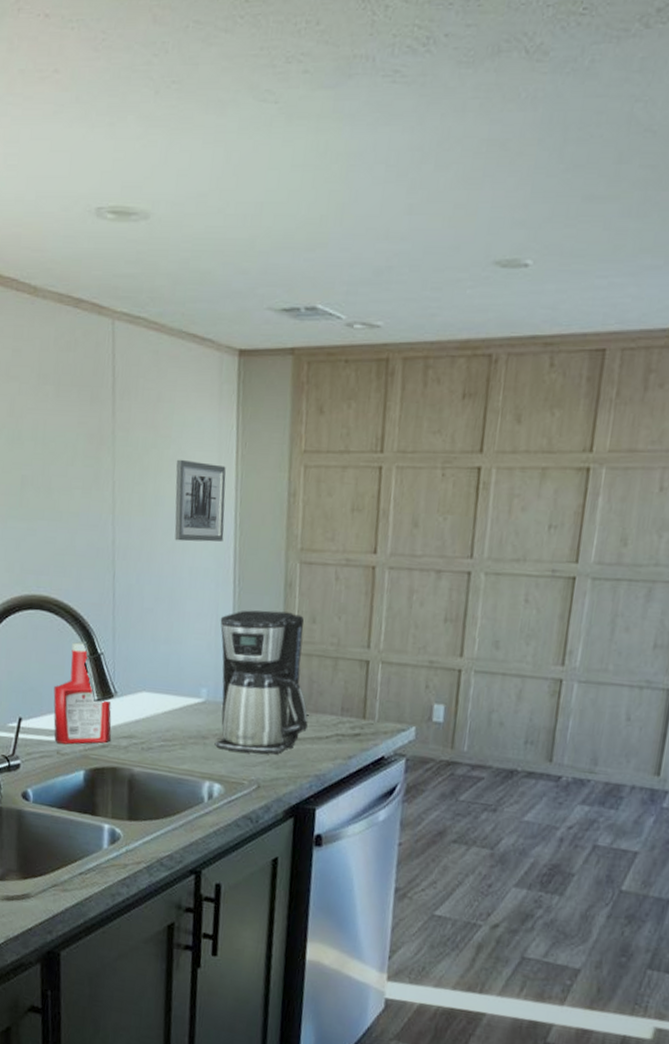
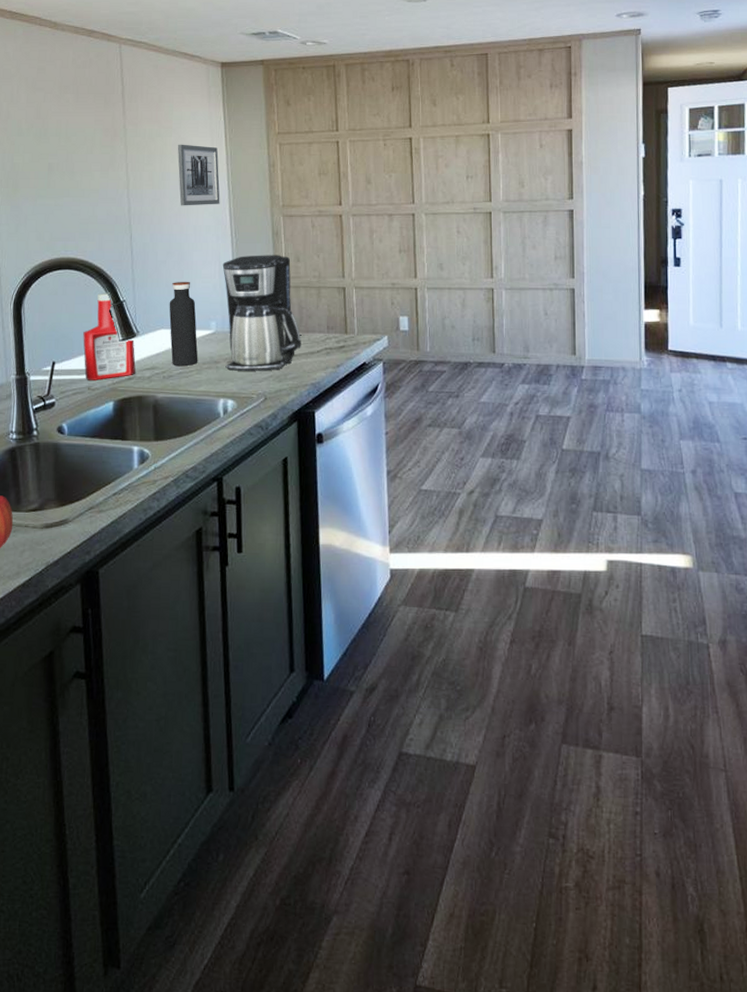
water bottle: none [152,635,185,739] -> present [169,281,198,367]

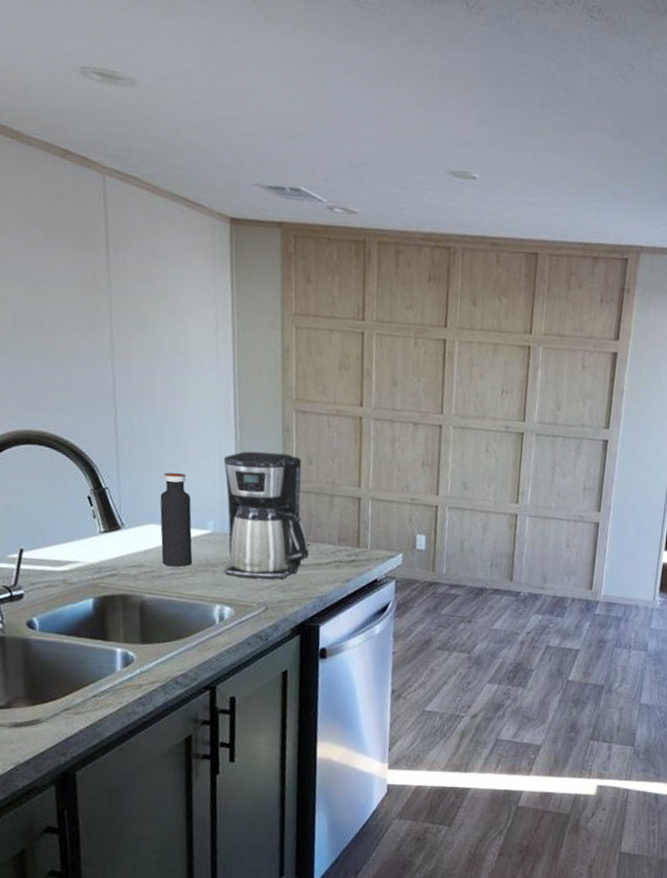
ketchup bottle: present [83,292,136,380] -> none [57,476,120,574]
wall art: present [177,144,220,206] -> none [173,311,224,389]

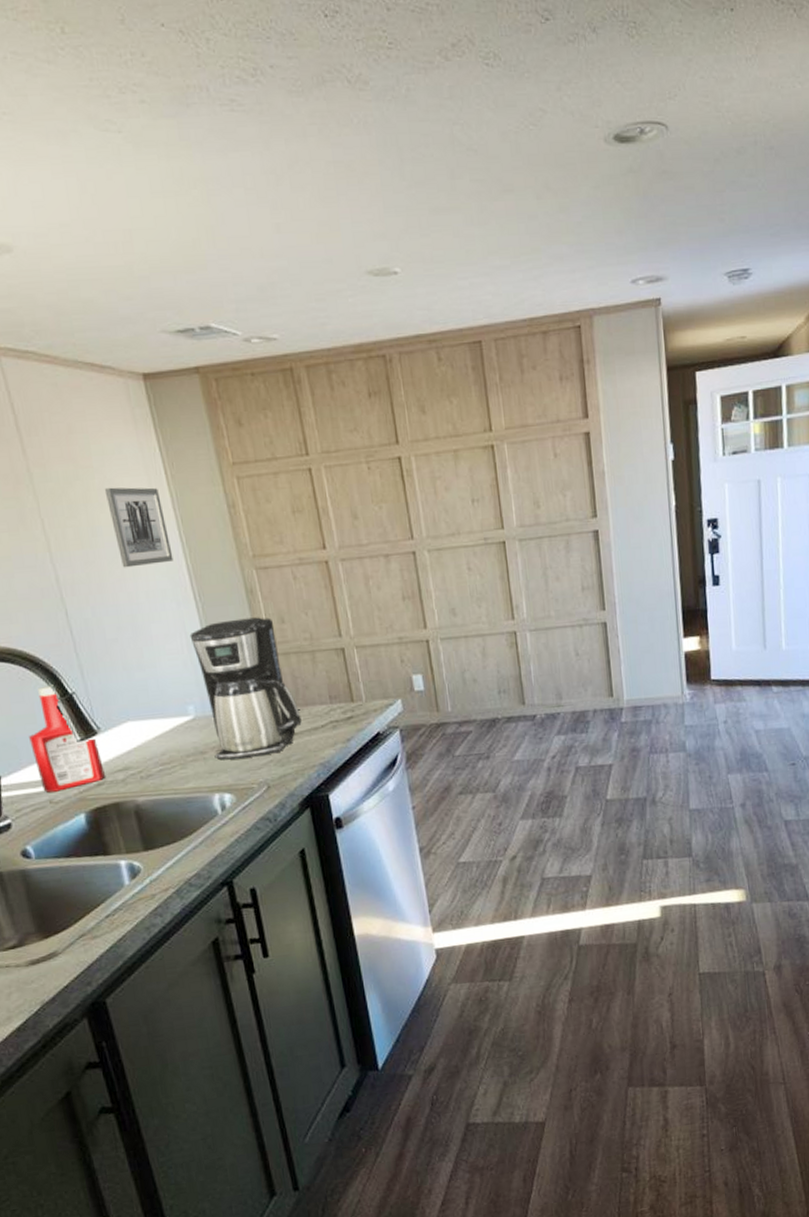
ketchup bottle: none [57,476,120,574] -> present [29,685,105,793]
water bottle: present [160,472,193,567] -> none [131,660,180,763]
wall art: none [173,311,224,389] -> present [104,487,174,568]

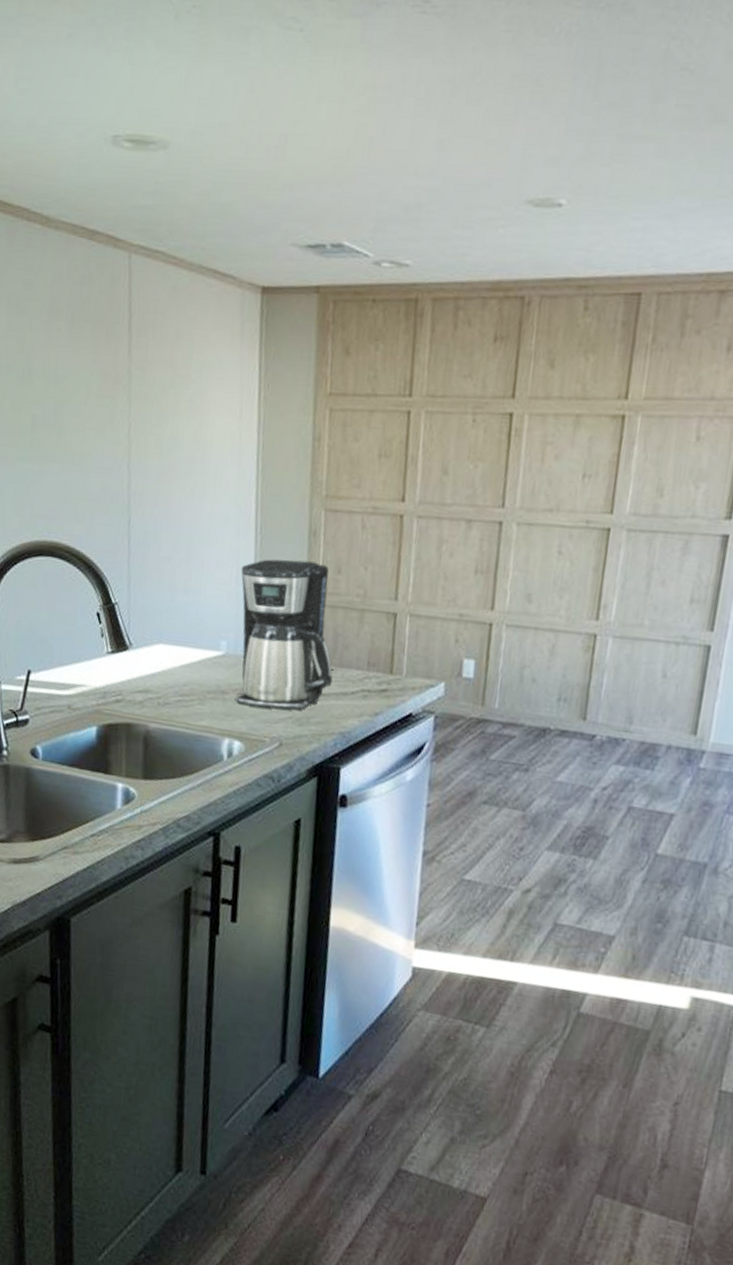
ketchup bottle: present [29,685,105,793] -> none [64,590,126,699]
wall art: present [104,487,174,568] -> none [193,400,248,488]

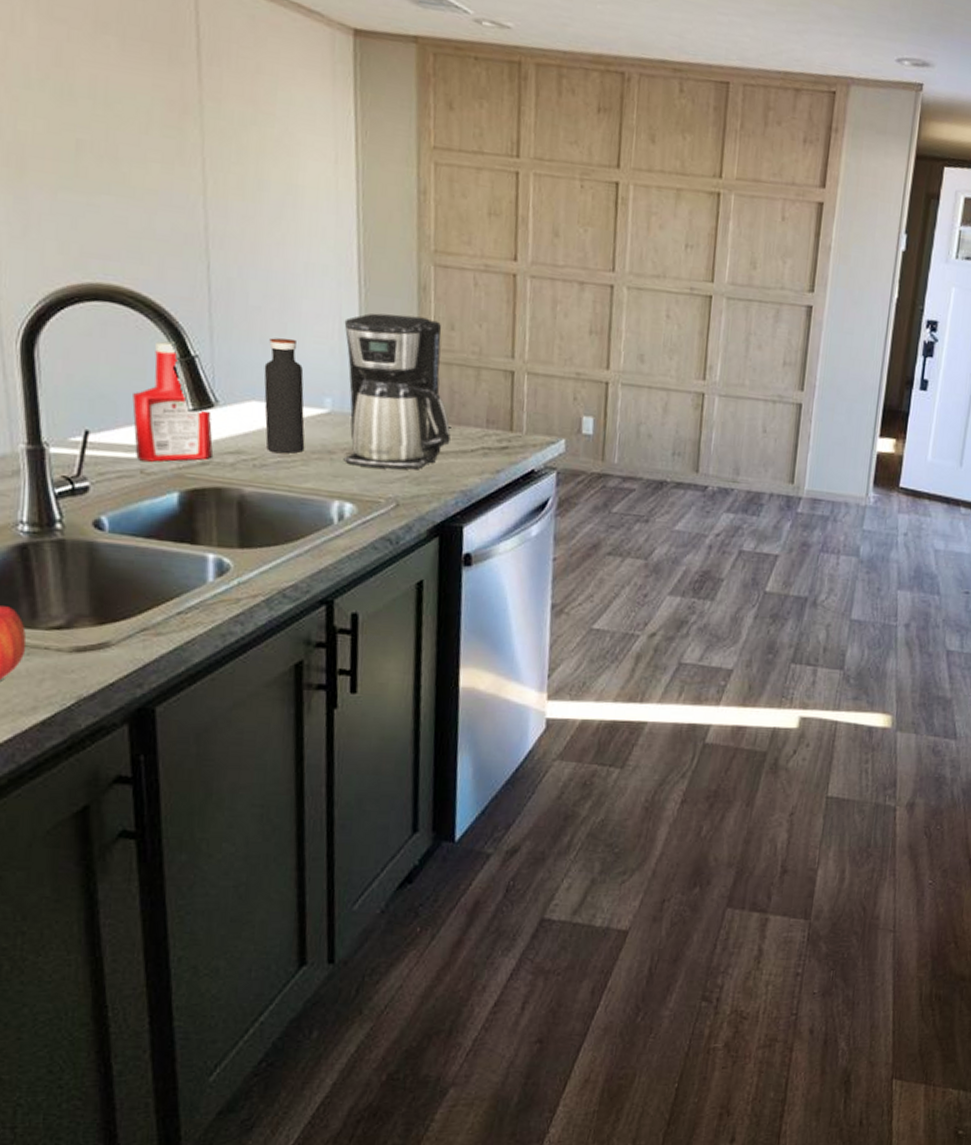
ketchup bottle: none [64,590,126,699] -> present [132,341,213,462]
water bottle: none [169,585,204,694] -> present [264,338,305,454]

